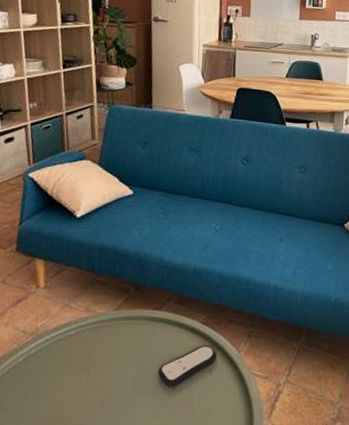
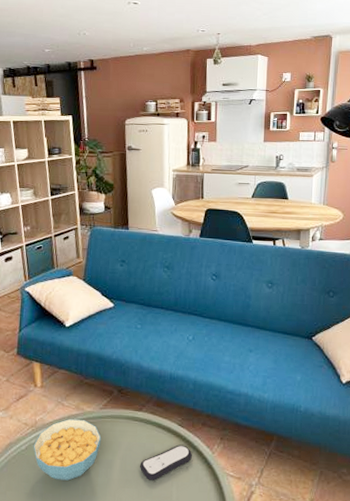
cereal bowl: none [32,323,115,395] -> present [33,419,102,481]

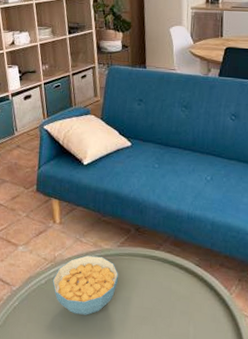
remote control: present [140,445,192,481] -> none [157,284,210,319]

